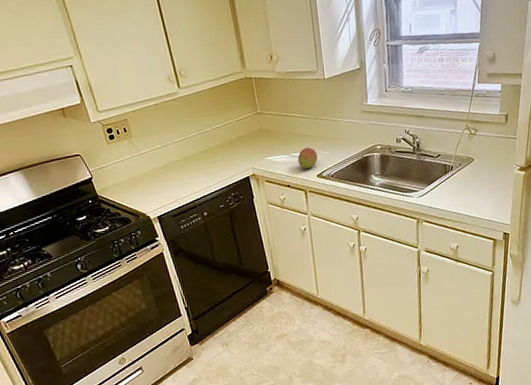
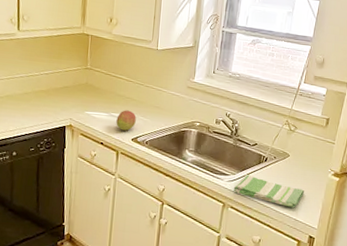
dish towel: none [424,186,494,210] -> present [233,175,305,208]

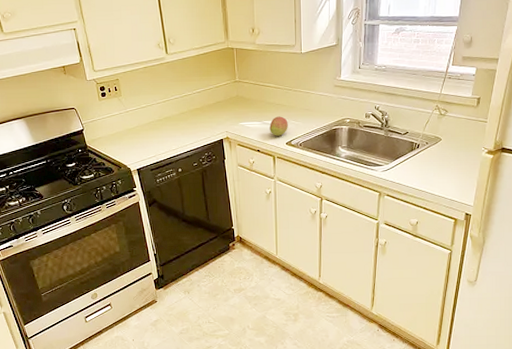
dish towel: present [233,175,305,208] -> none [388,163,459,189]

